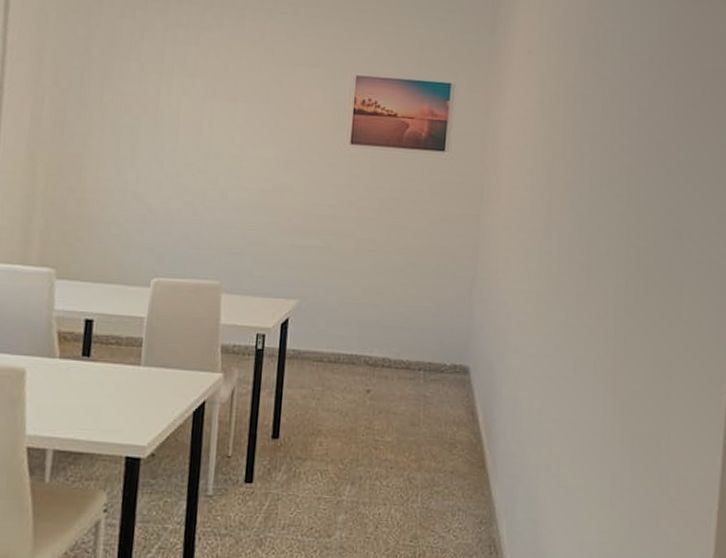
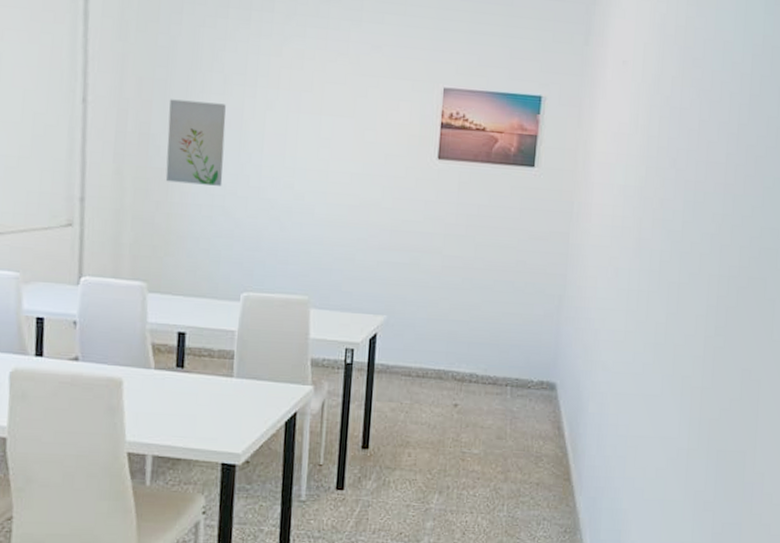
wall art: none [78,86,142,172] -> present [165,99,226,186]

